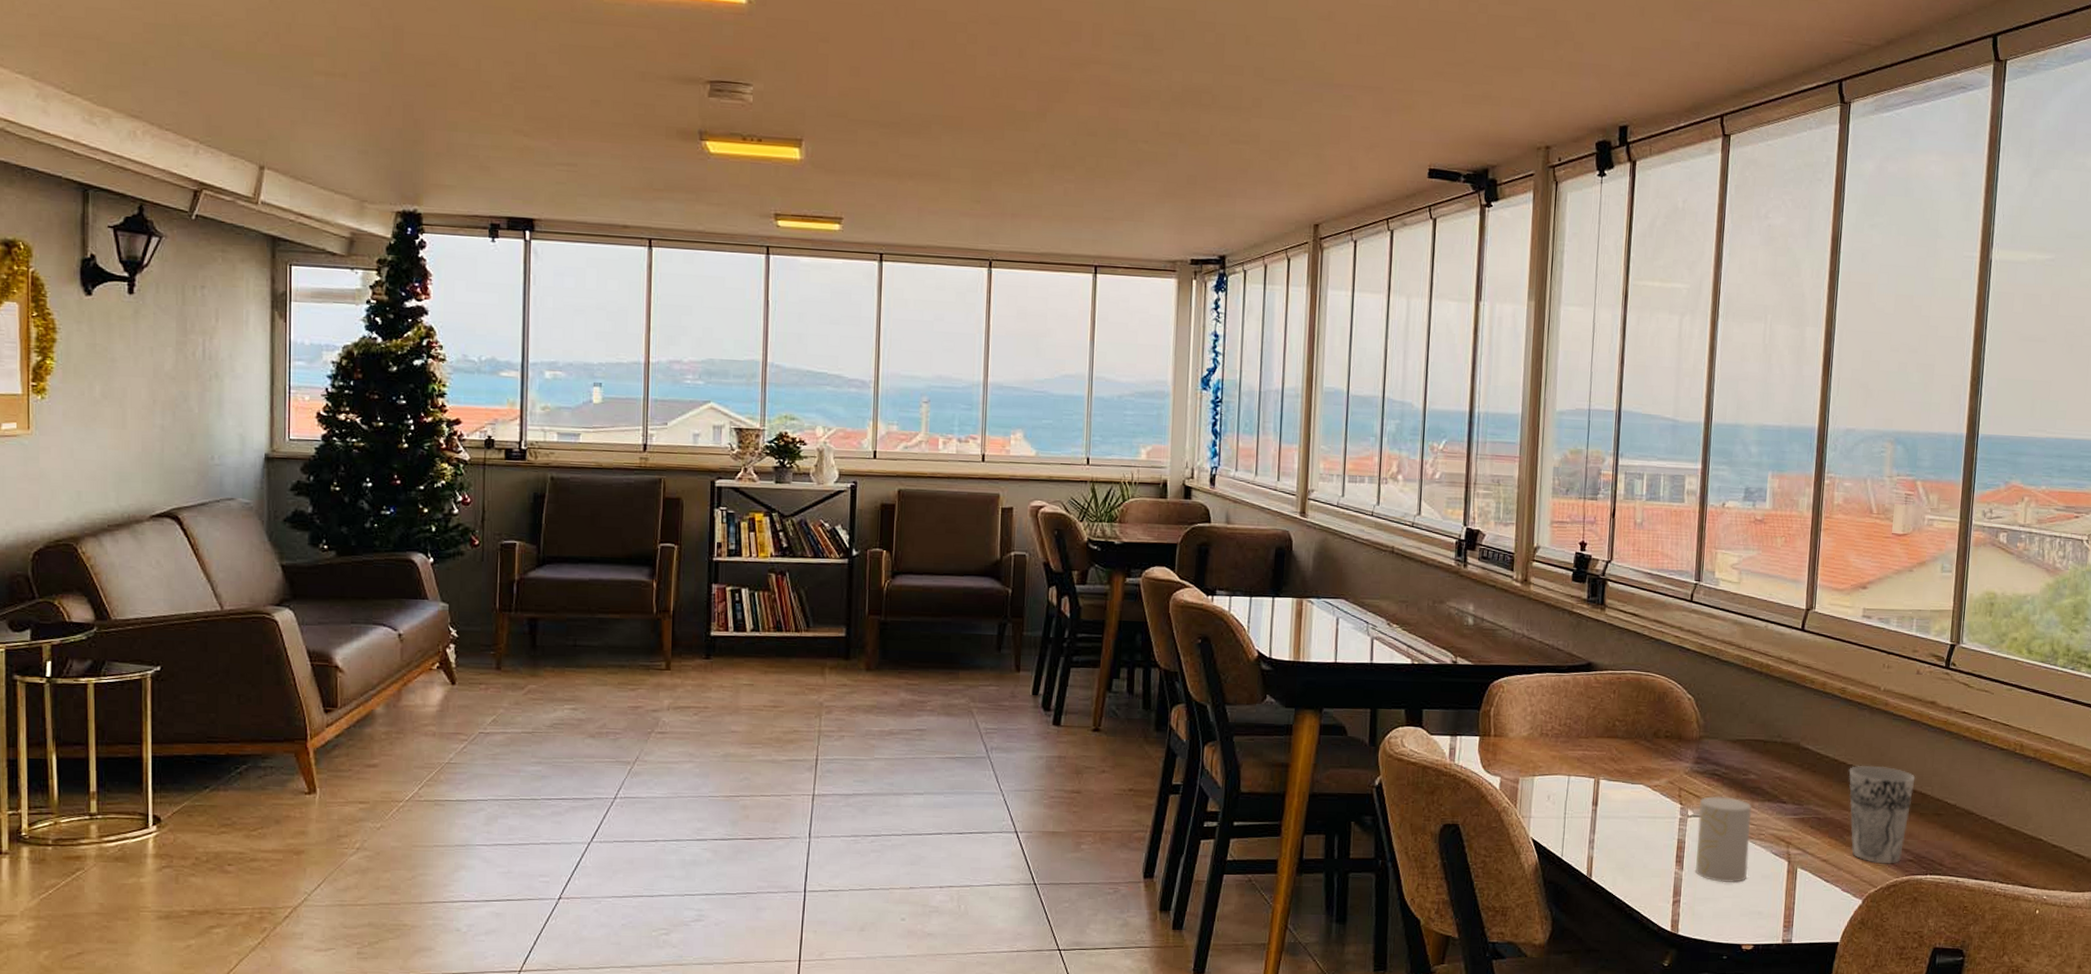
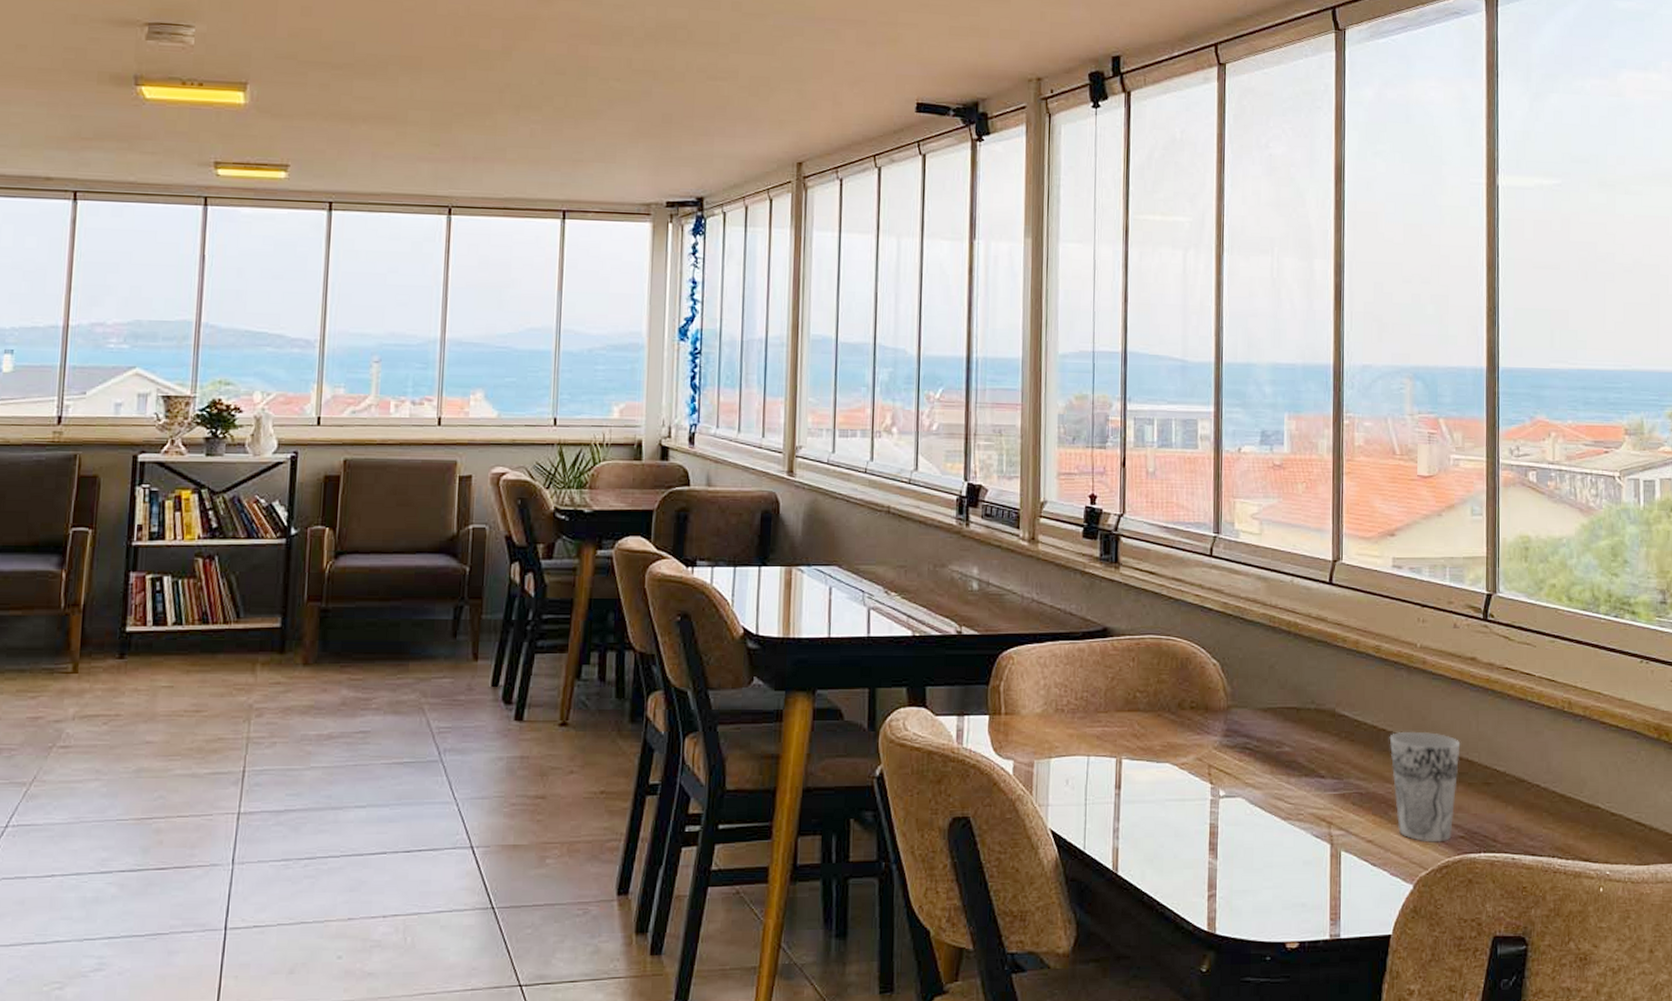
cup: present [1694,796,1752,883] -> none [1230,773,1288,872]

